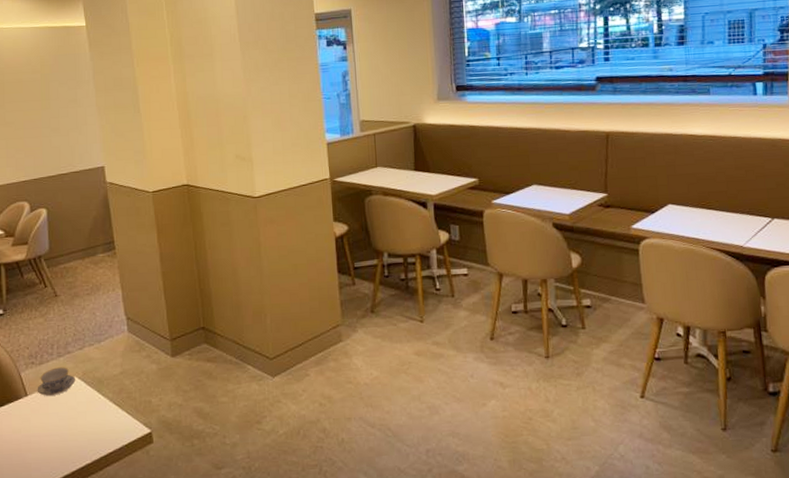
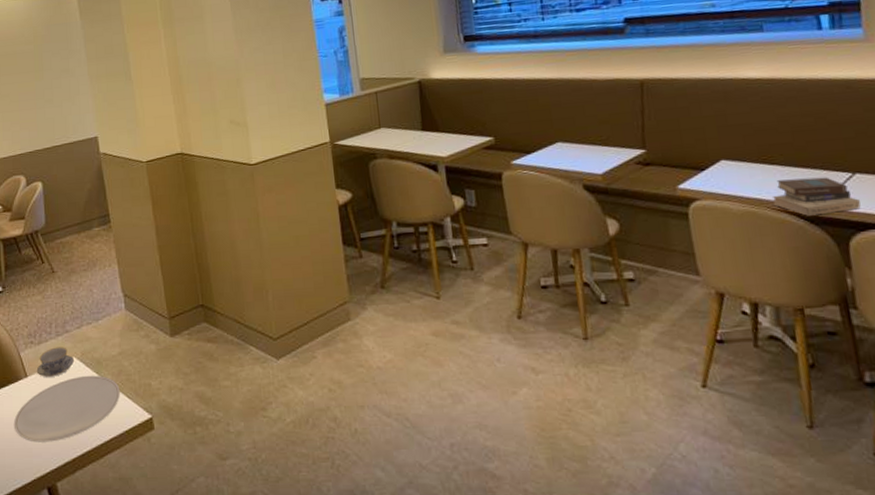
plate: none [12,393,121,458] -> present [13,375,120,442]
books: none [707,221,777,254] -> present [772,177,861,216]

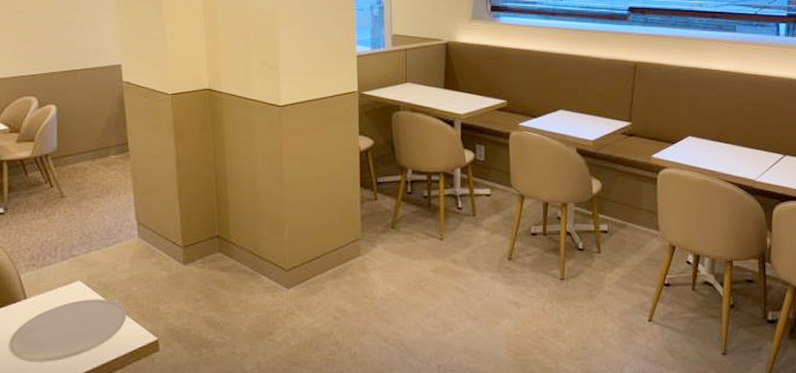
teacup: present [36,347,74,377] -> none [37,270,79,299]
books: present [772,177,861,216] -> none [722,156,787,187]

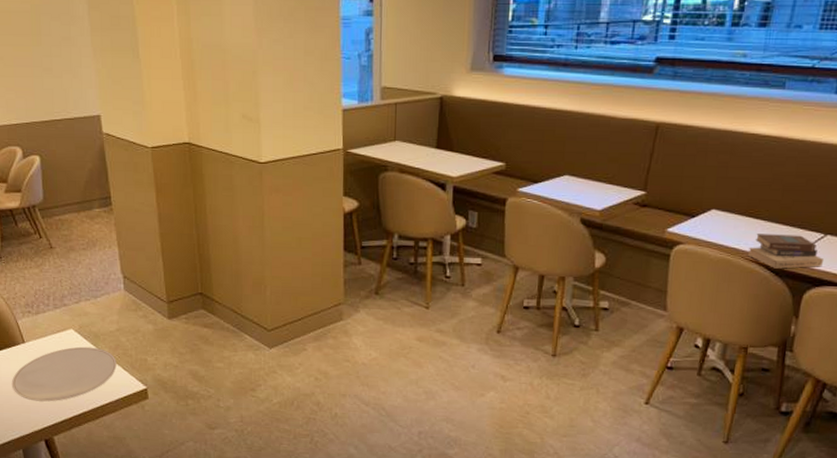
books: none [722,156,787,187] -> present [747,234,825,269]

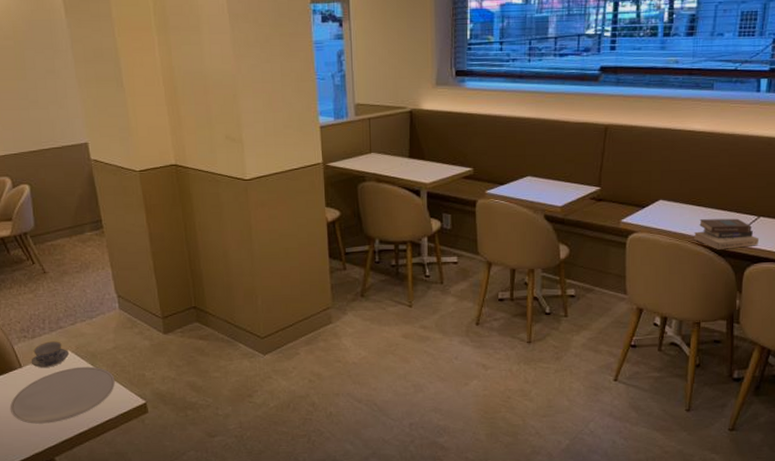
teacup: none [34,318,72,345] -> present [31,341,69,368]

